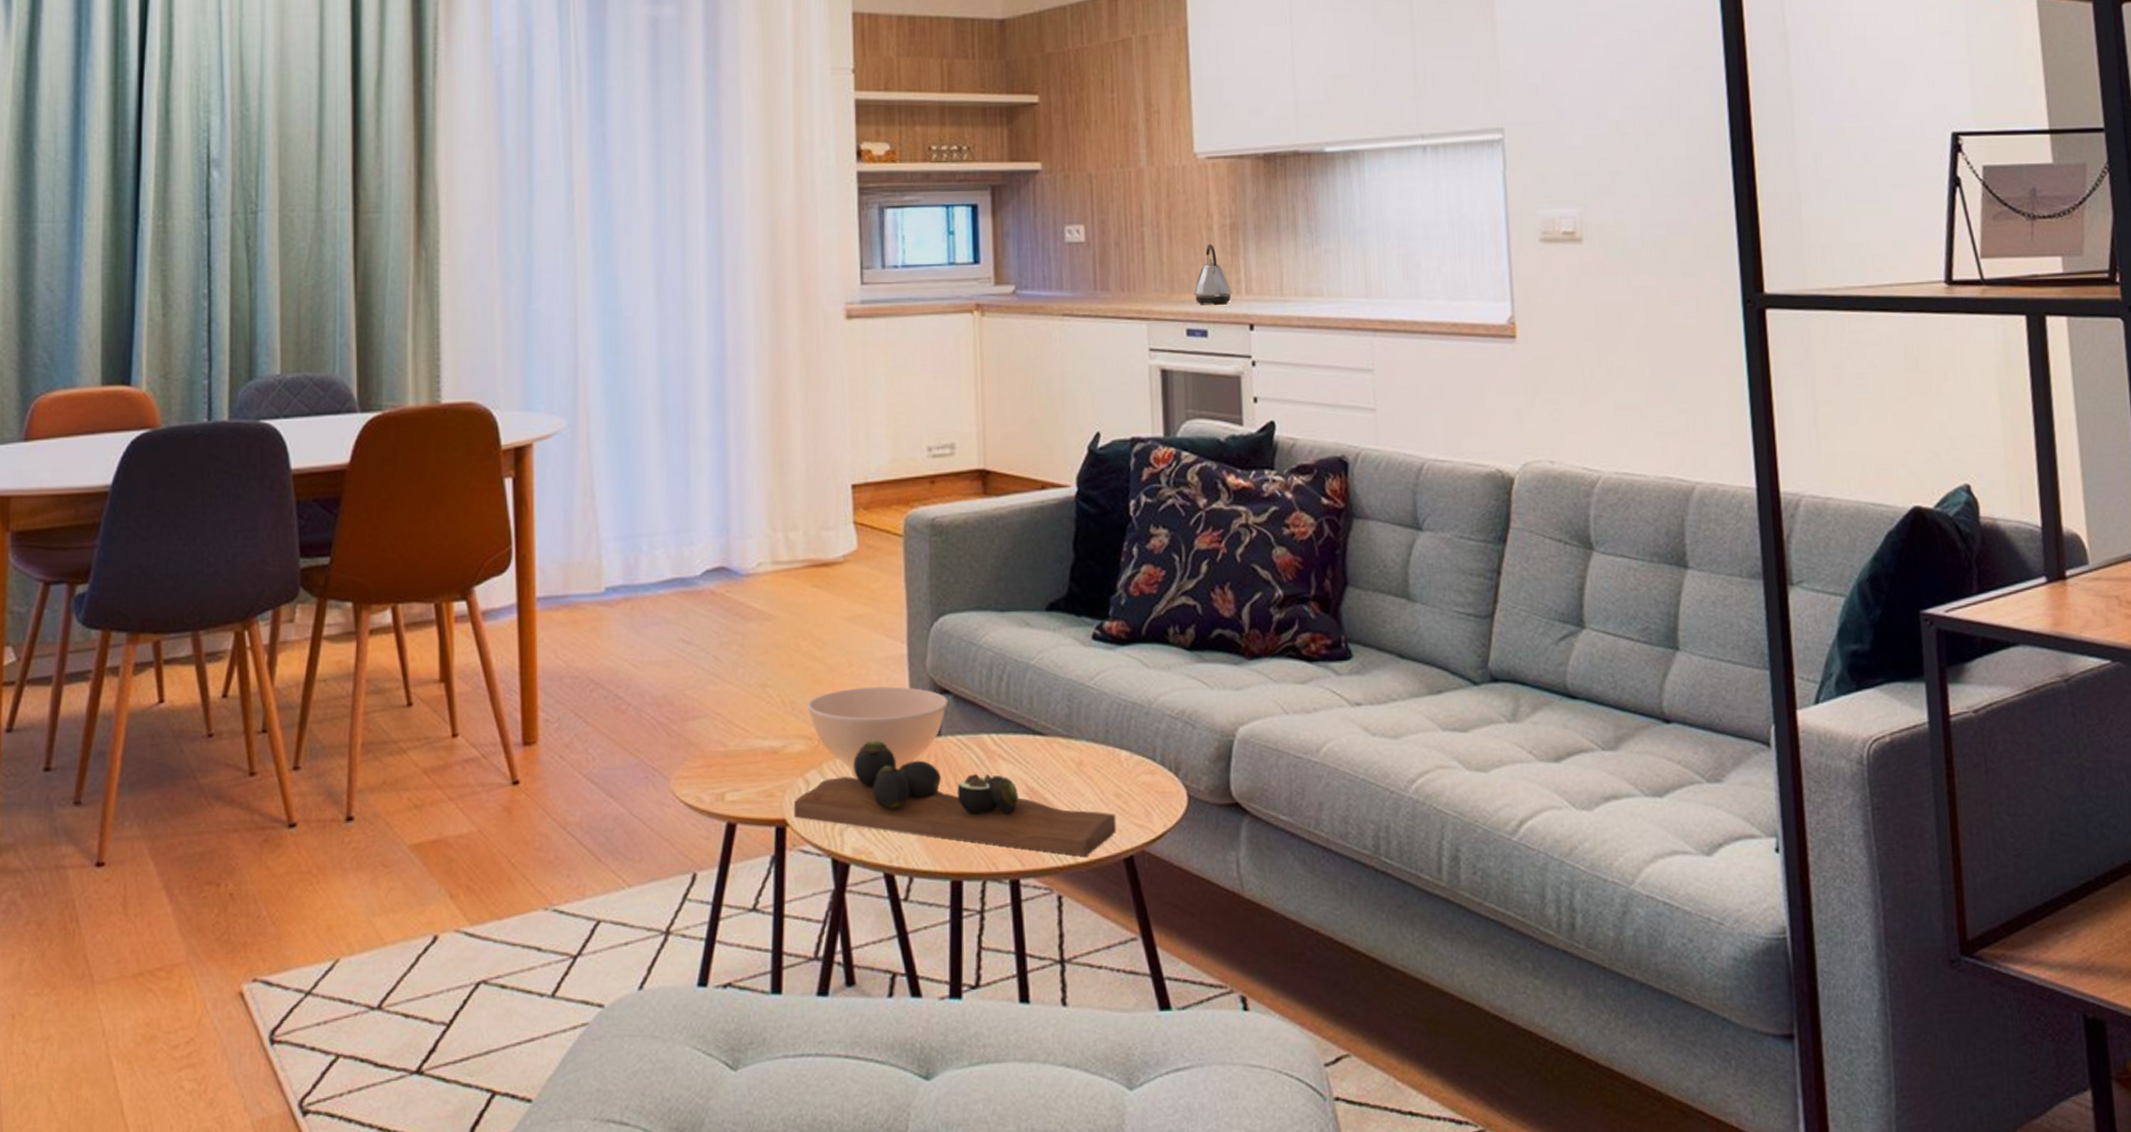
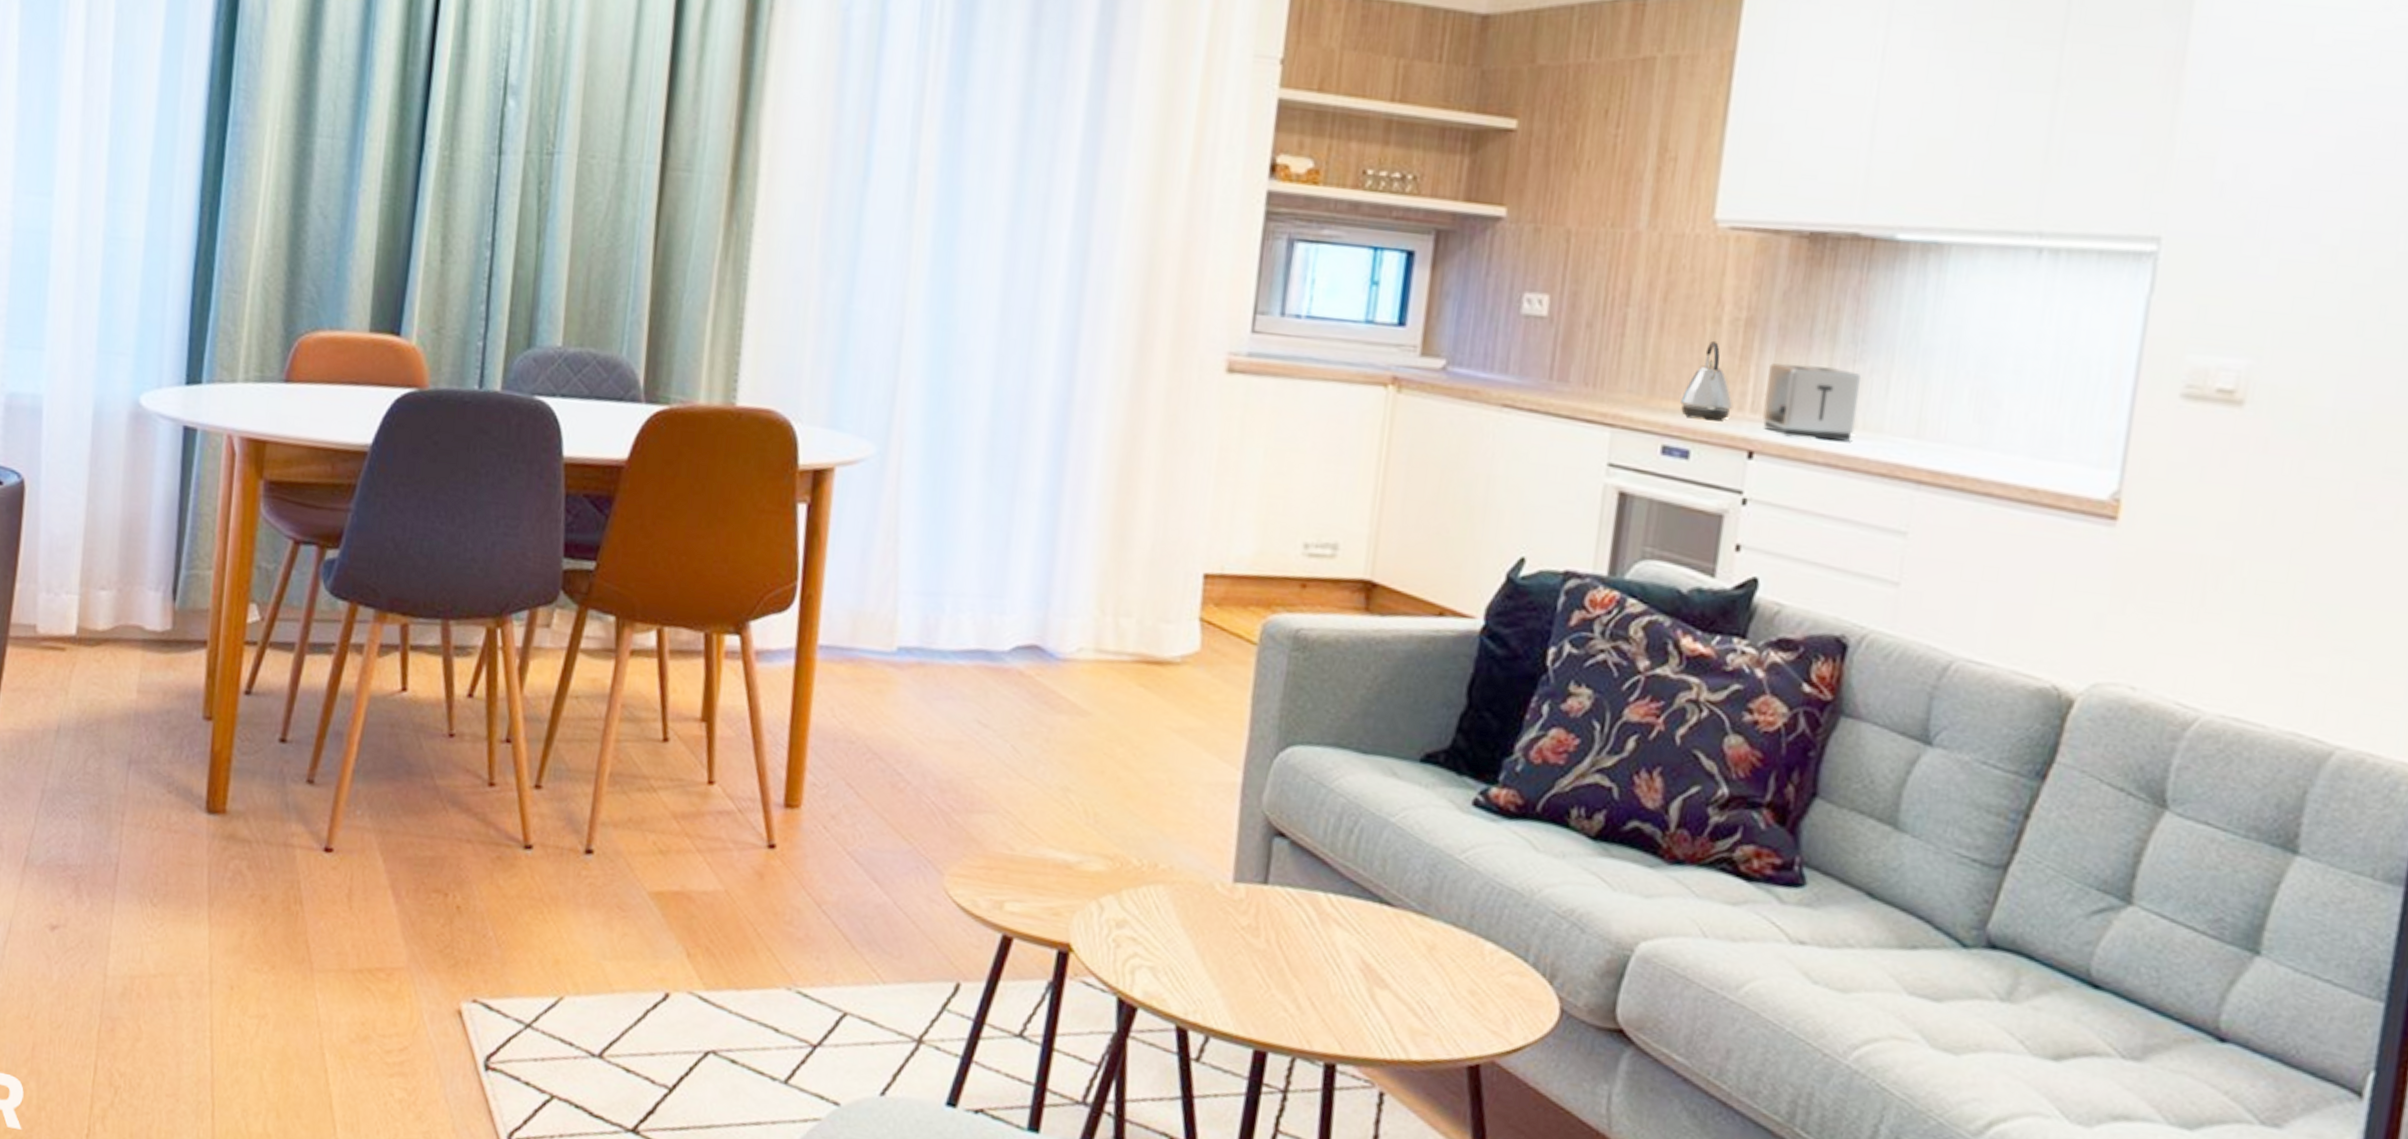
decorative tray: present [793,739,1117,856] -> none [1080,873,1467,1055]
bowl: present [807,686,948,779] -> none [1113,810,1283,915]
toaster: none [1253,253,1322,309] -> present [1762,363,1862,441]

